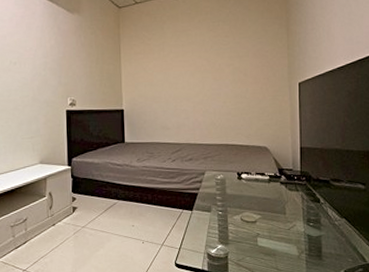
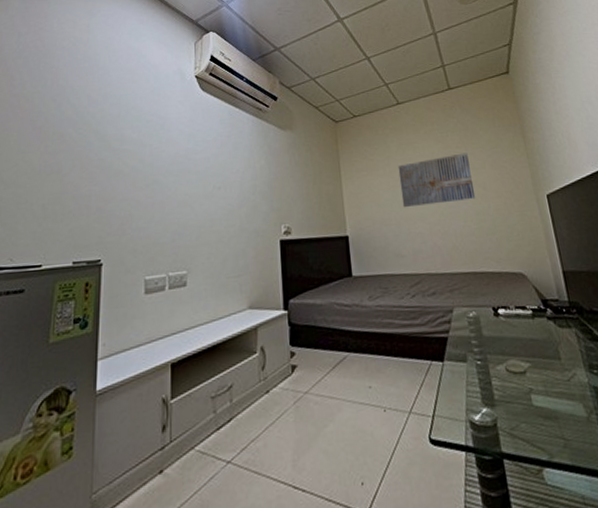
wall art: none [171,41,237,88] -> present [397,152,476,208]

